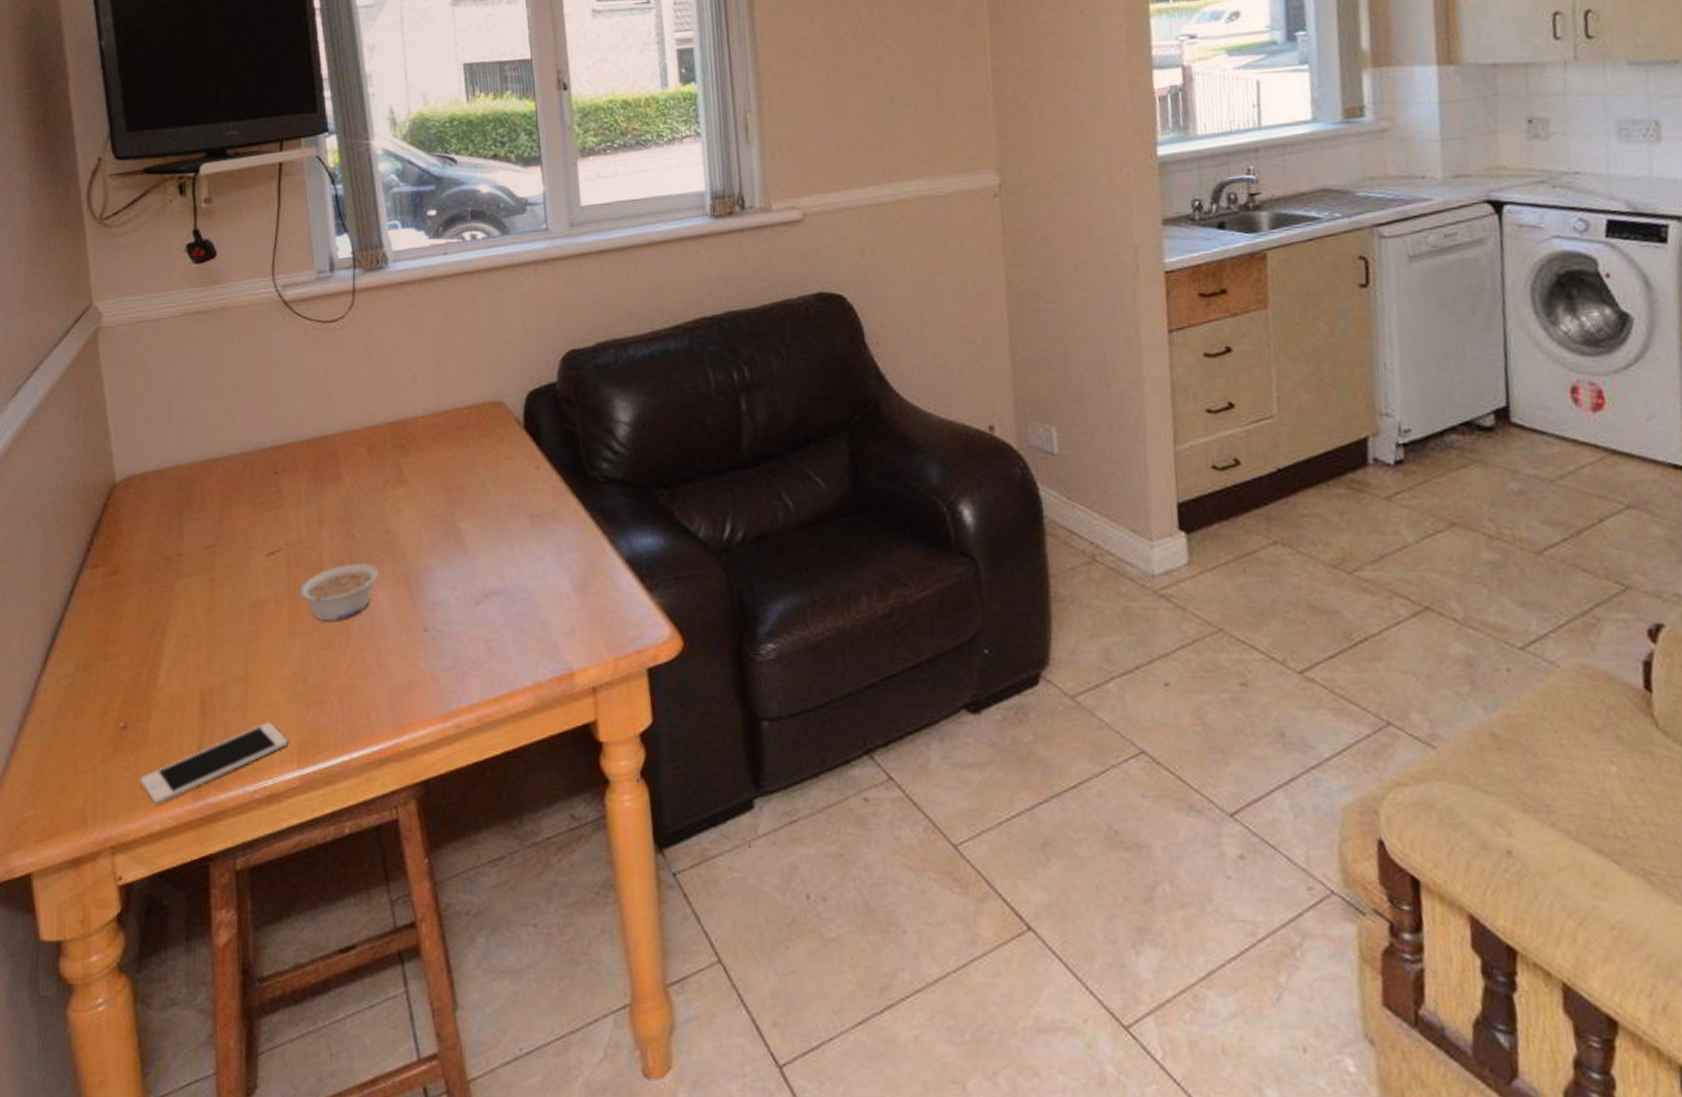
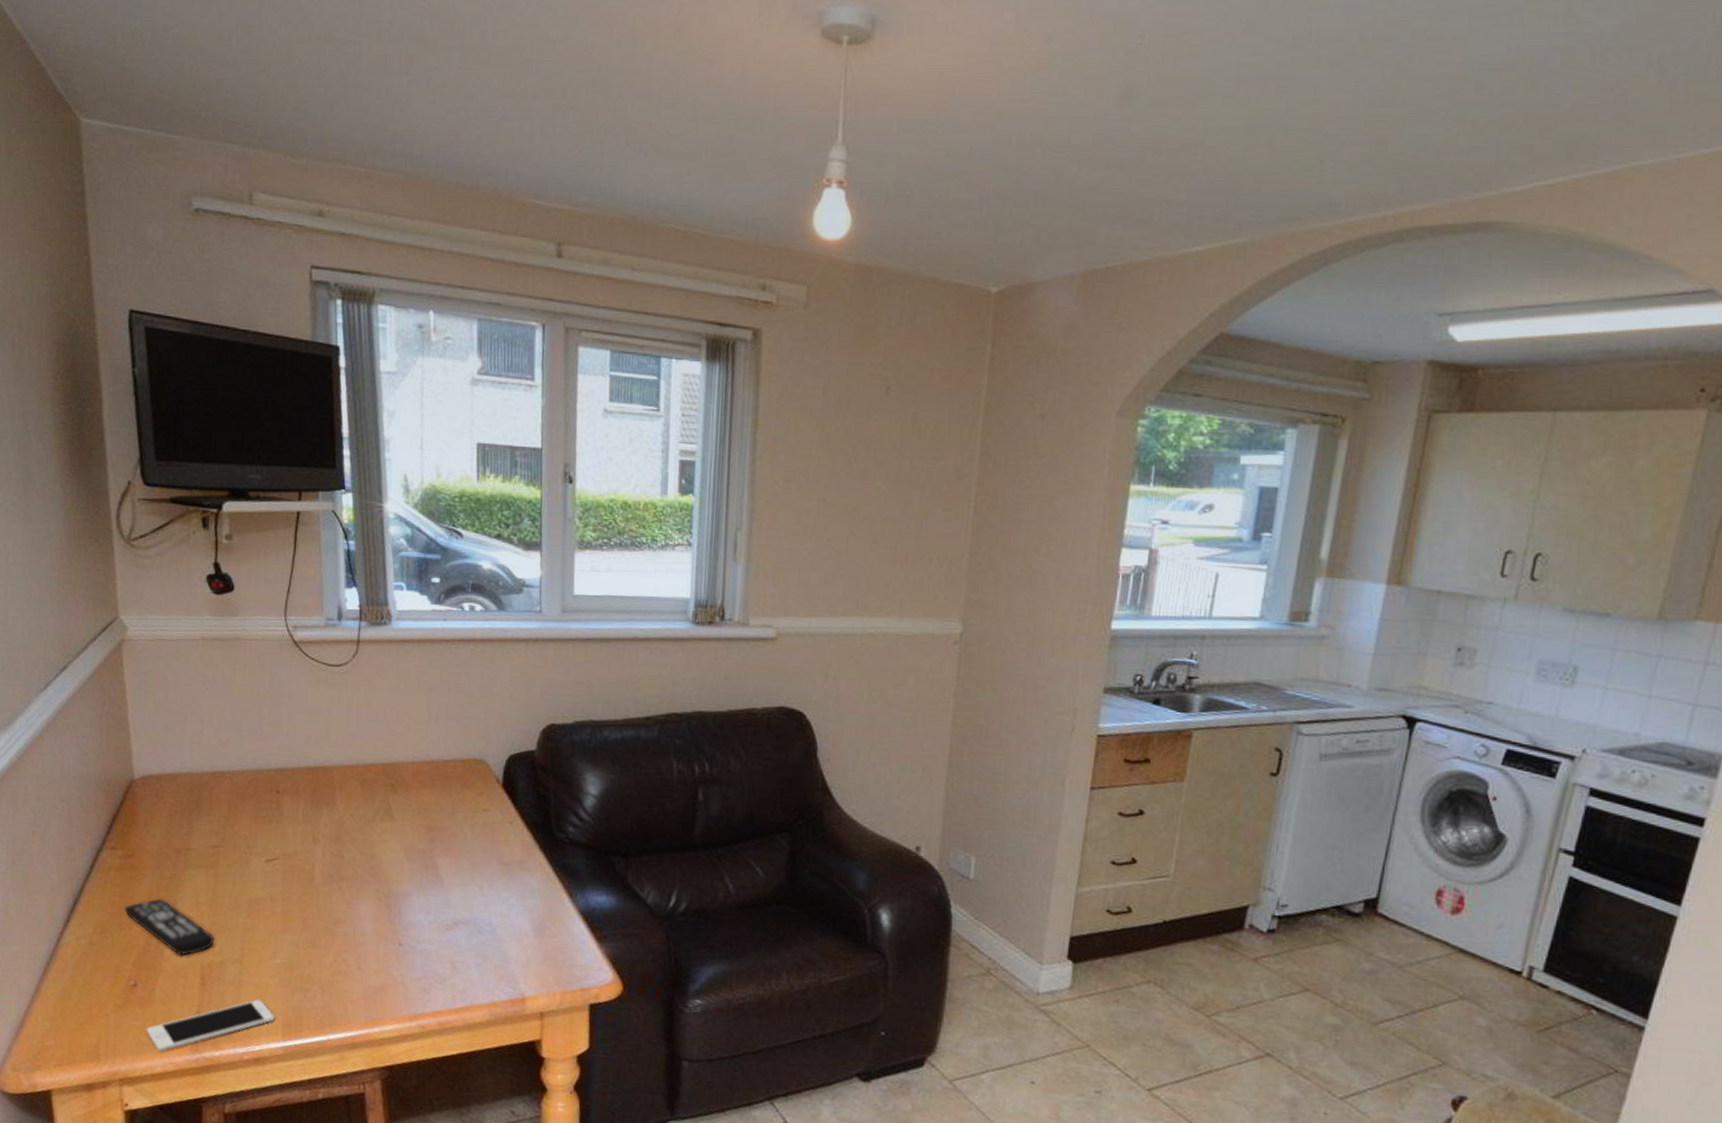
remote control: none [110,616,214,683] -> present [124,897,215,957]
legume: present [299,564,378,621] -> none [292,879,363,926]

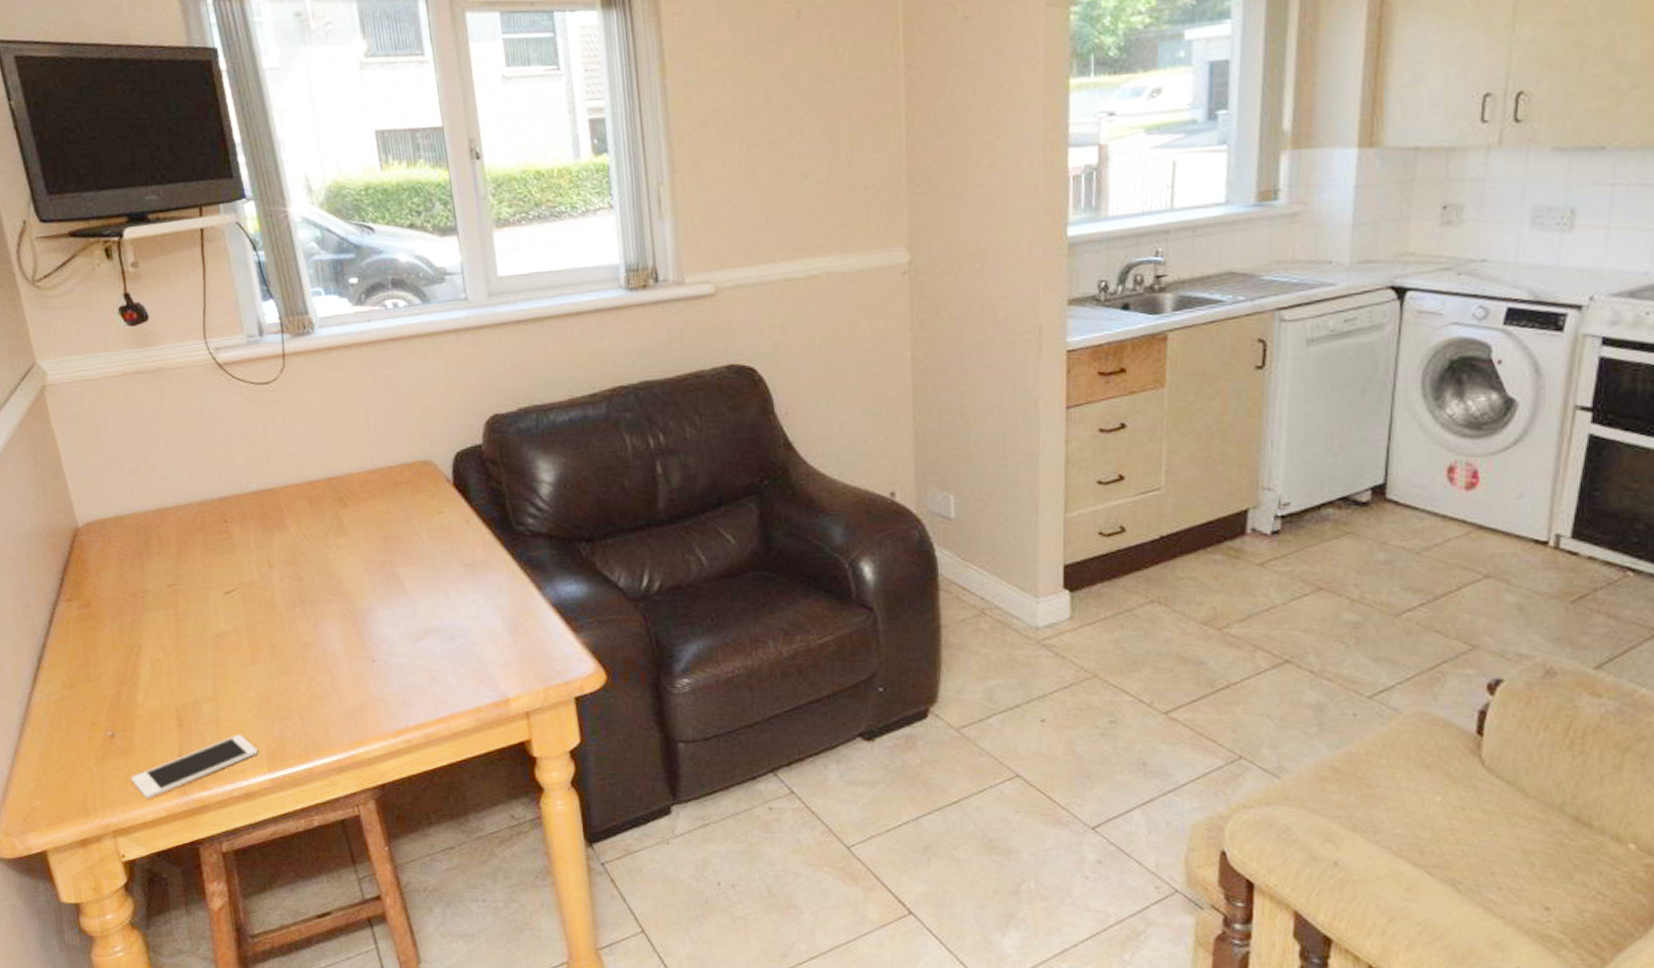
remote control: present [124,897,215,957] -> none [89,644,186,701]

